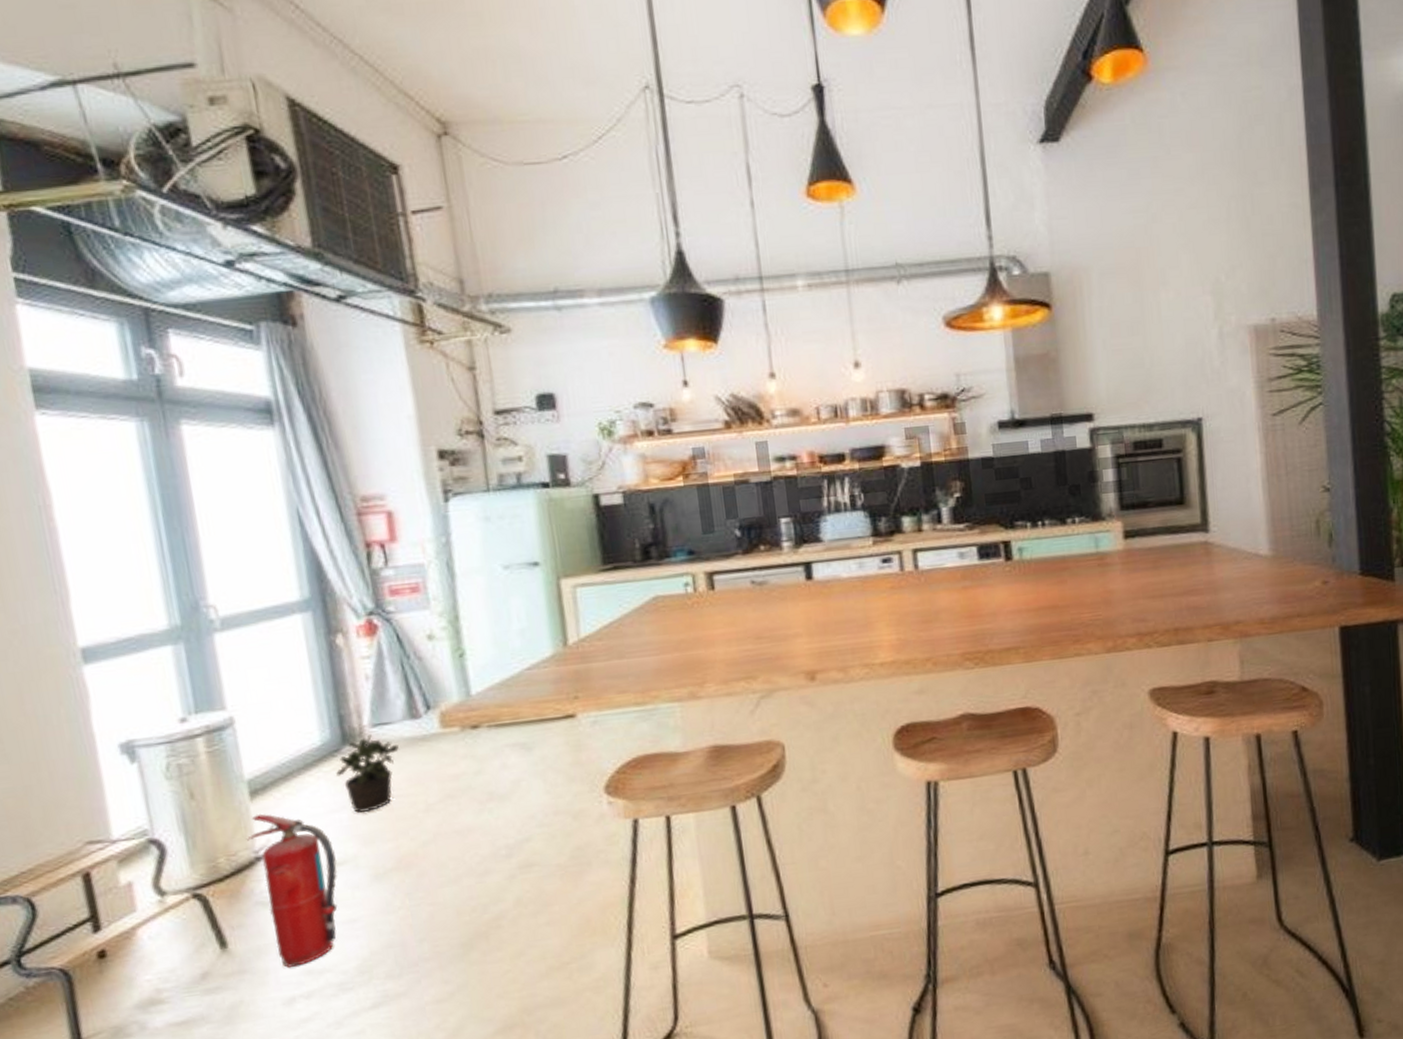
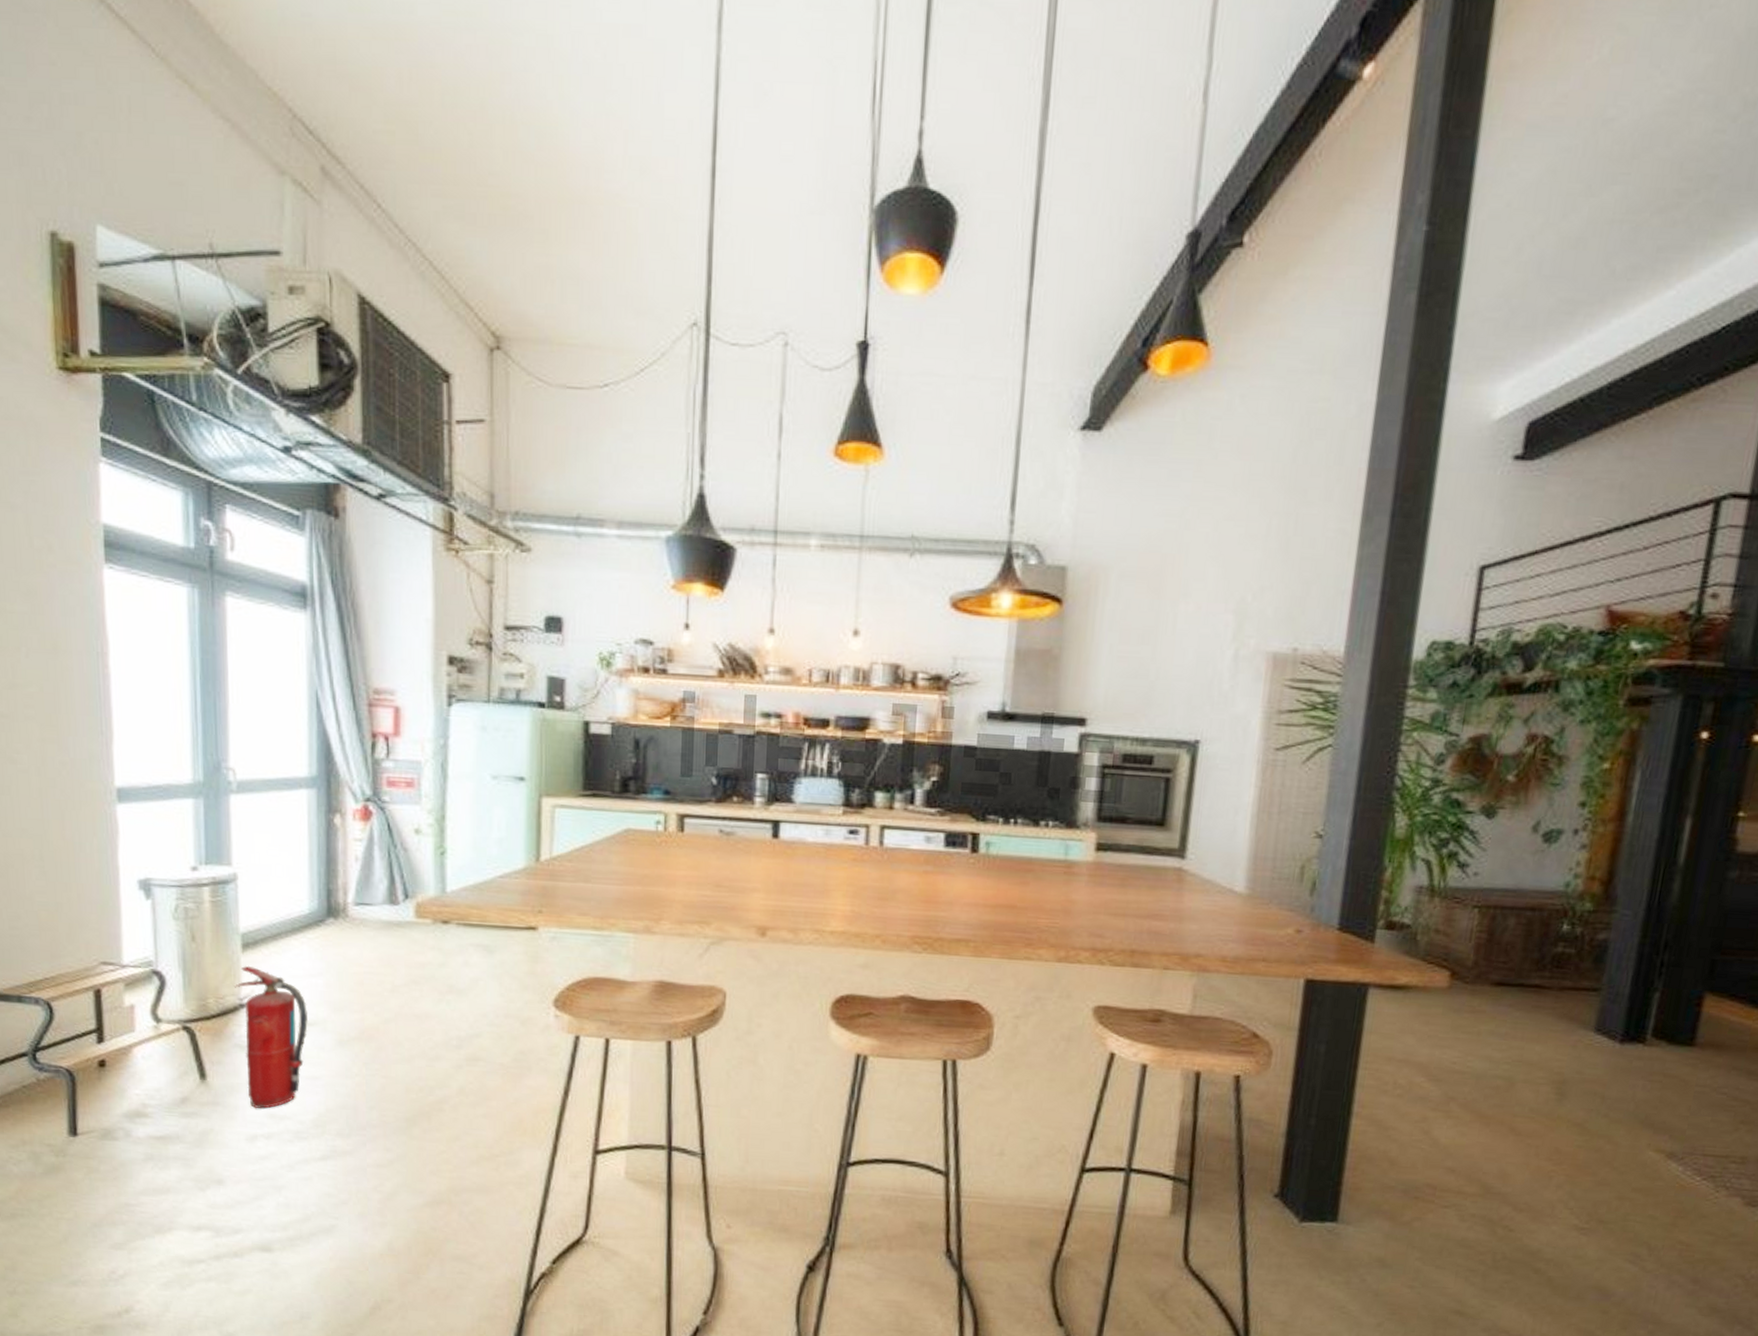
potted plant: present [336,734,399,813] -> none [318,911,376,983]

